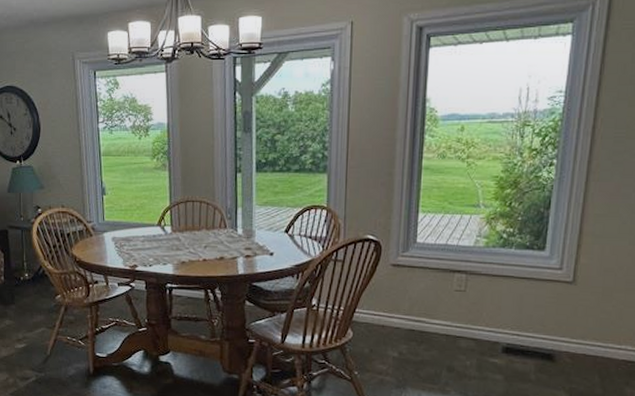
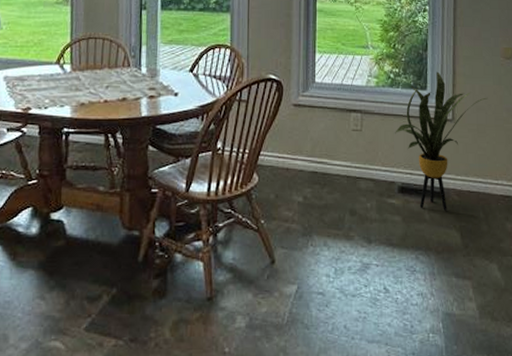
house plant: none [503,231,620,372] -> present [395,71,488,211]

